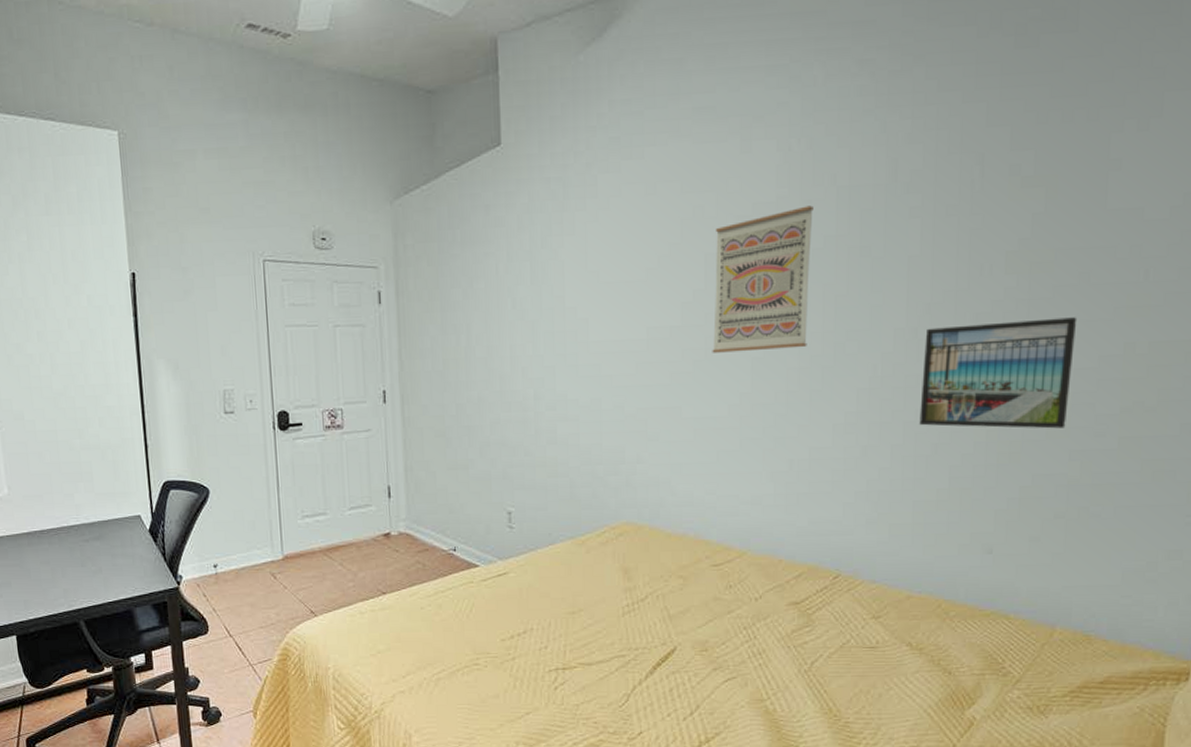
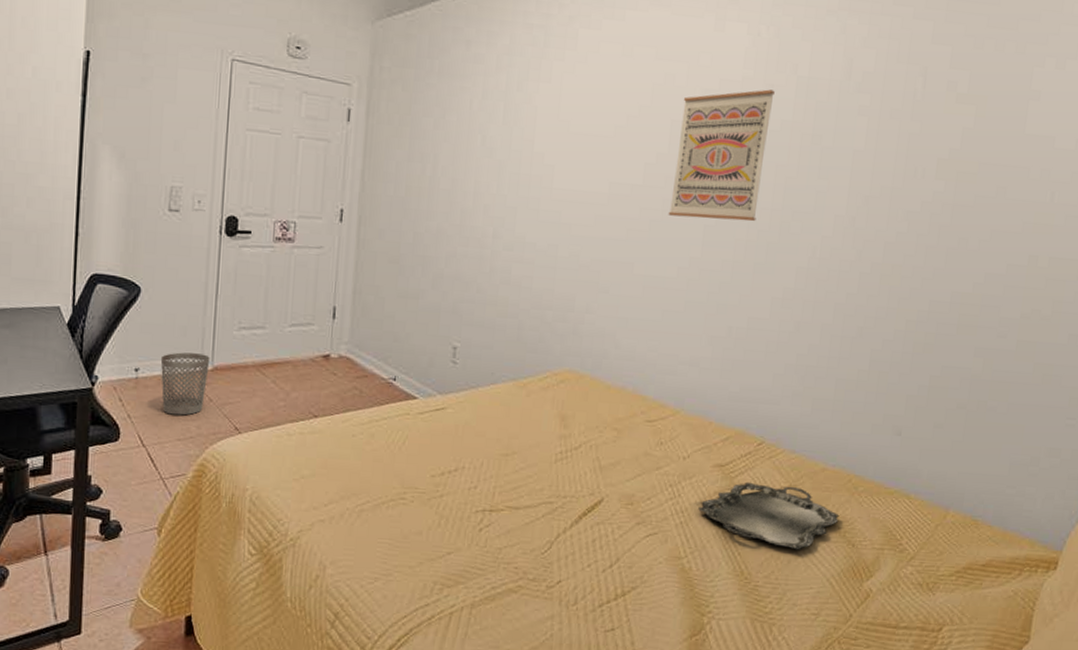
wastebasket: none [235,545,280,605] -> present [160,352,210,416]
serving tray: none [777,617,931,683] -> present [698,481,840,550]
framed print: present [919,317,1077,429] -> none [848,219,992,326]

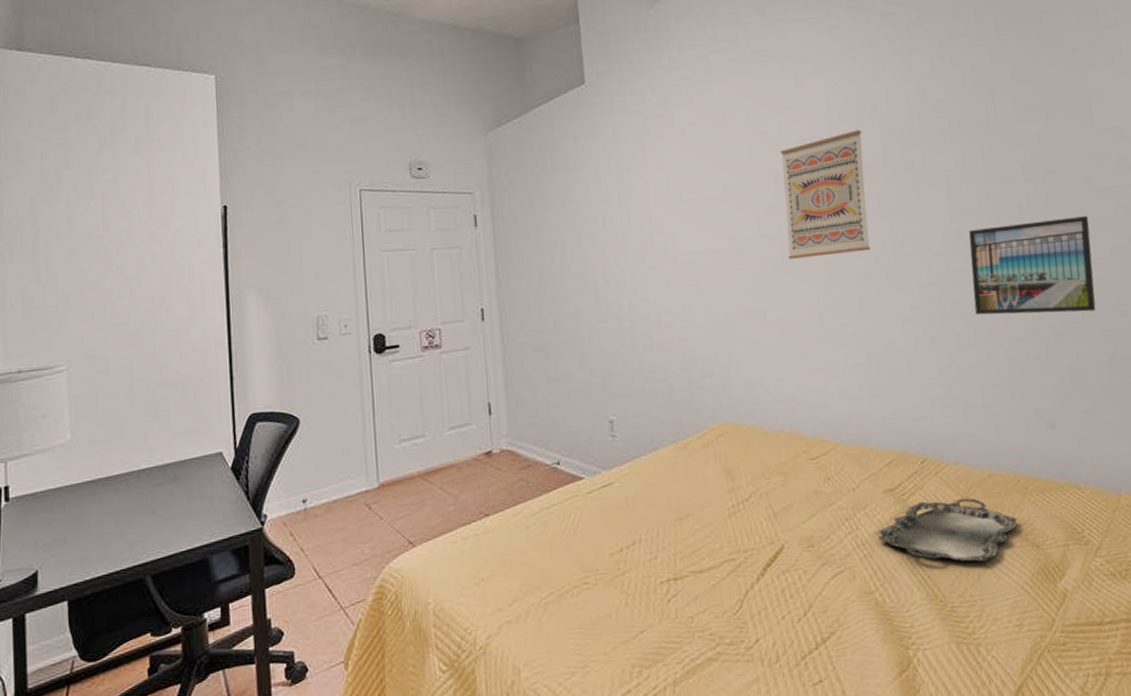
wastebasket: present [160,352,210,416] -> none [326,473,376,541]
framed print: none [848,219,992,326] -> present [968,216,1096,315]

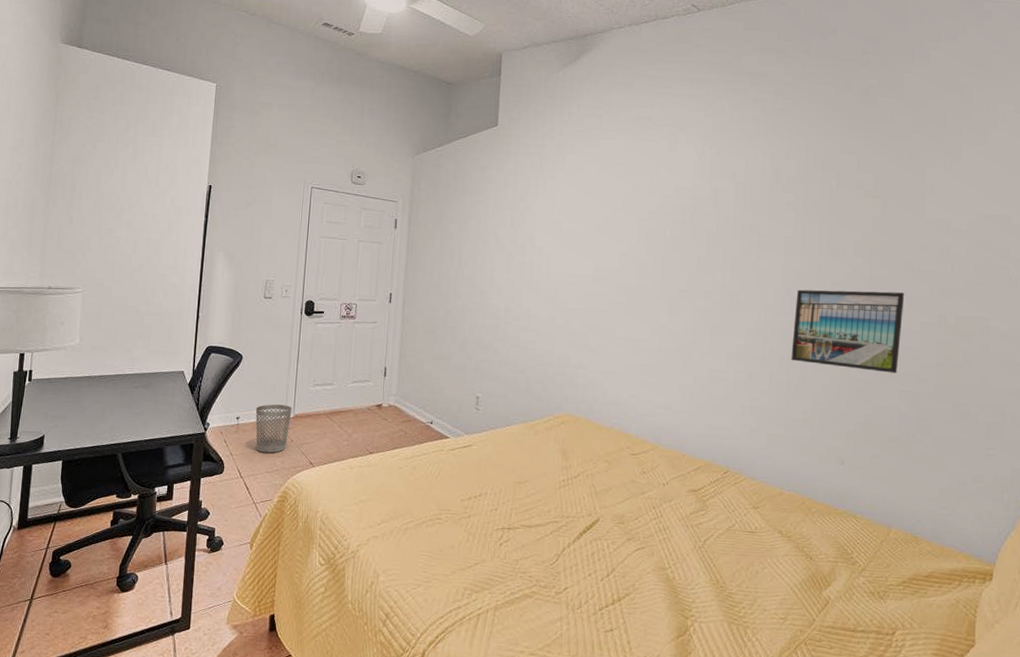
wastebasket: none [326,473,376,541] -> present [255,404,292,453]
wall art: present [781,130,871,259] -> none [640,193,719,294]
serving tray: present [878,498,1017,563] -> none [678,504,797,563]

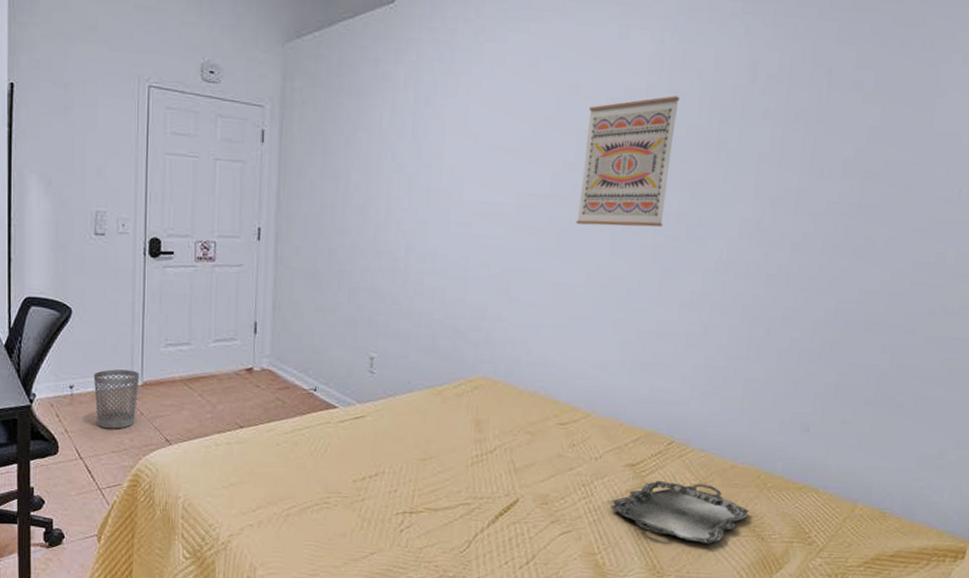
wall art: none [640,193,719,294] -> present [576,96,680,227]
serving tray: none [678,504,797,563] -> present [611,480,749,545]
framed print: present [791,289,905,373] -> none [756,221,899,324]

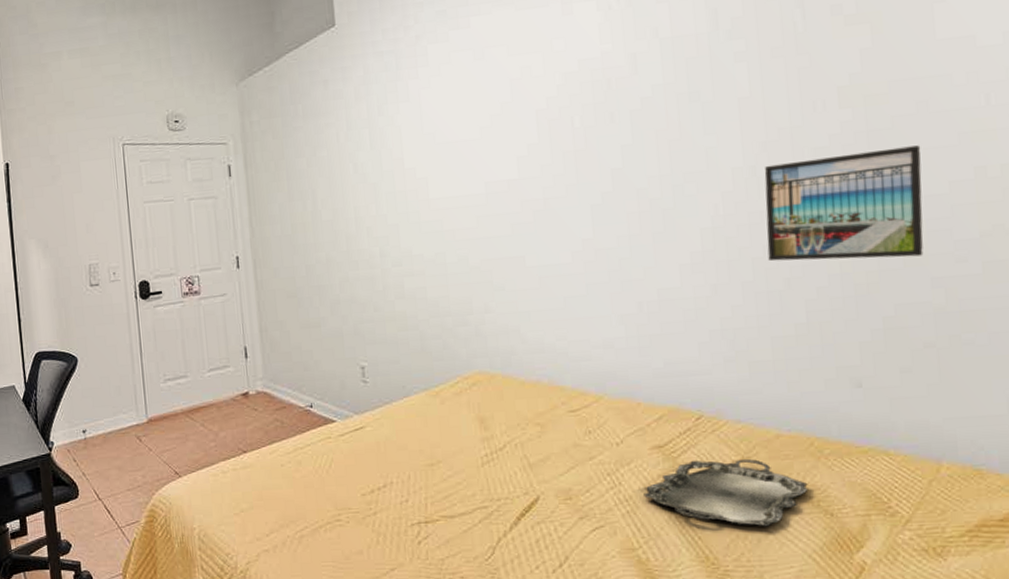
wastebasket: present [93,369,140,429] -> none [102,409,145,468]
wall art: present [576,96,680,227] -> none [545,58,645,203]
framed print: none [756,221,899,324] -> present [764,145,923,261]

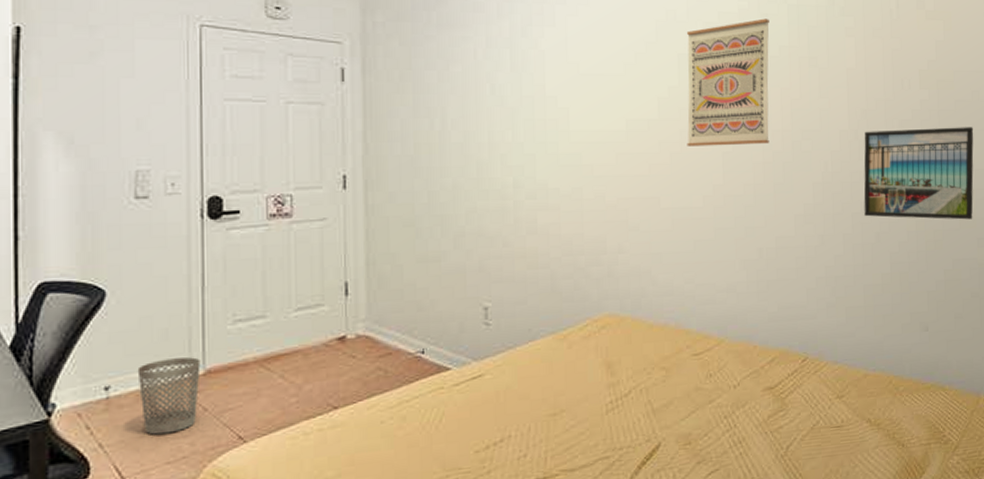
wastebasket: none [102,409,145,468] -> present [137,357,201,435]
wall art: none [545,58,645,203] -> present [687,18,770,146]
serving tray: present [644,459,808,527] -> none [755,397,887,461]

